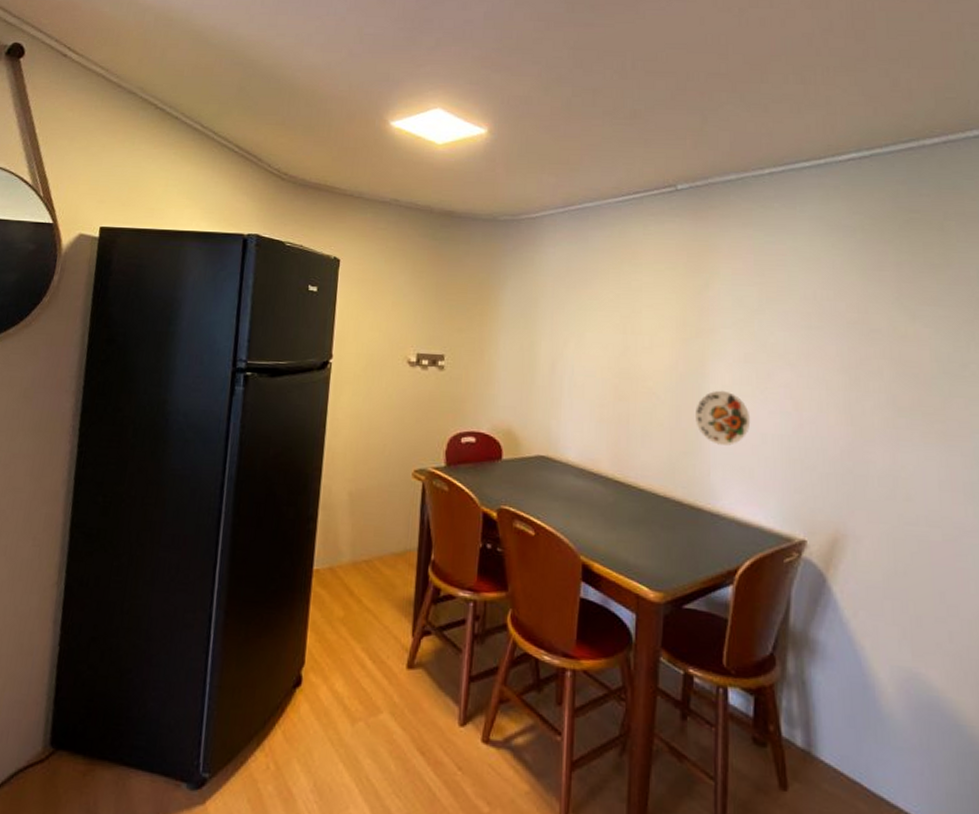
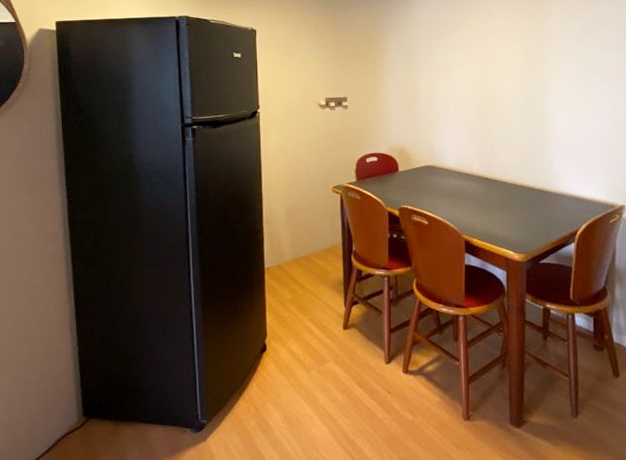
decorative plate: present [696,390,751,446] -> none [540,102,581,143]

